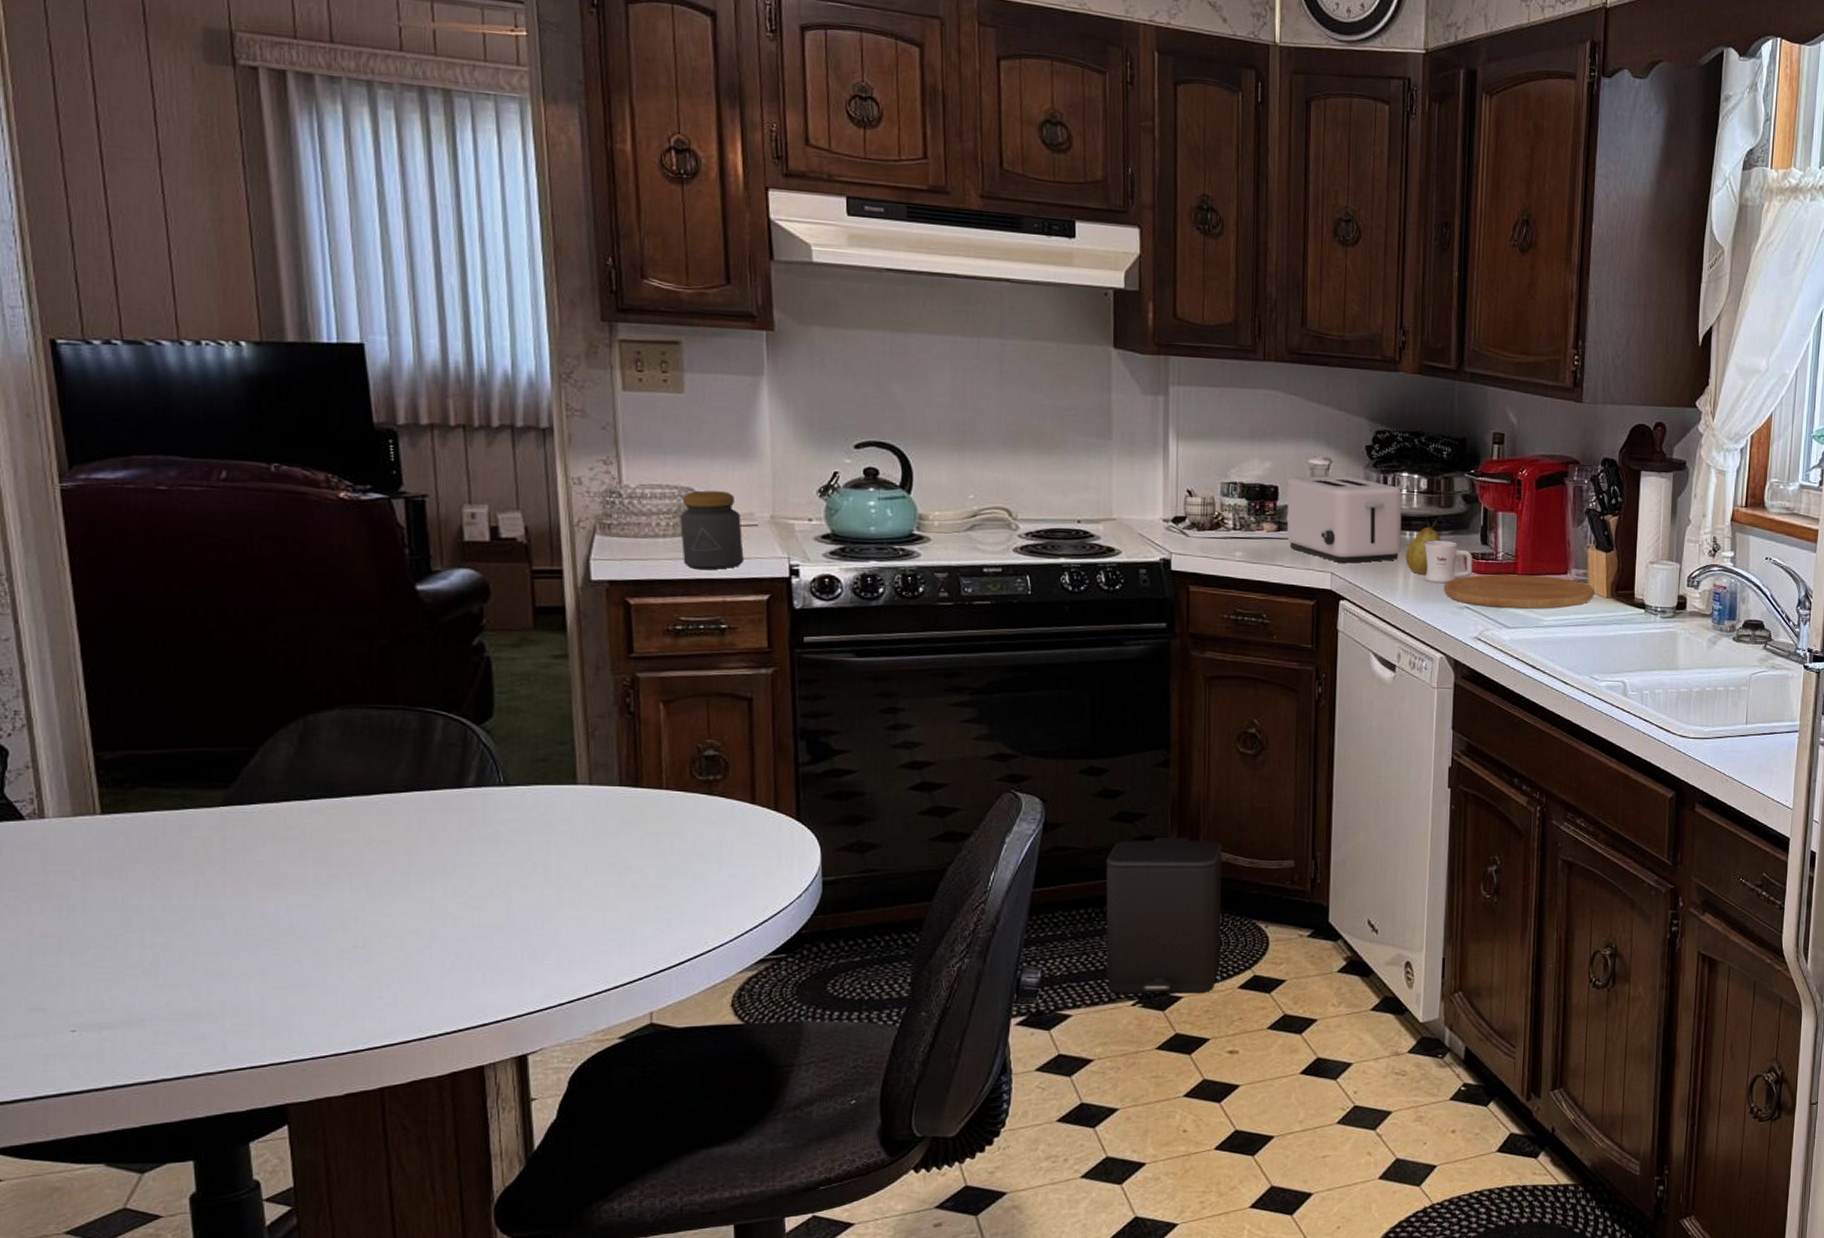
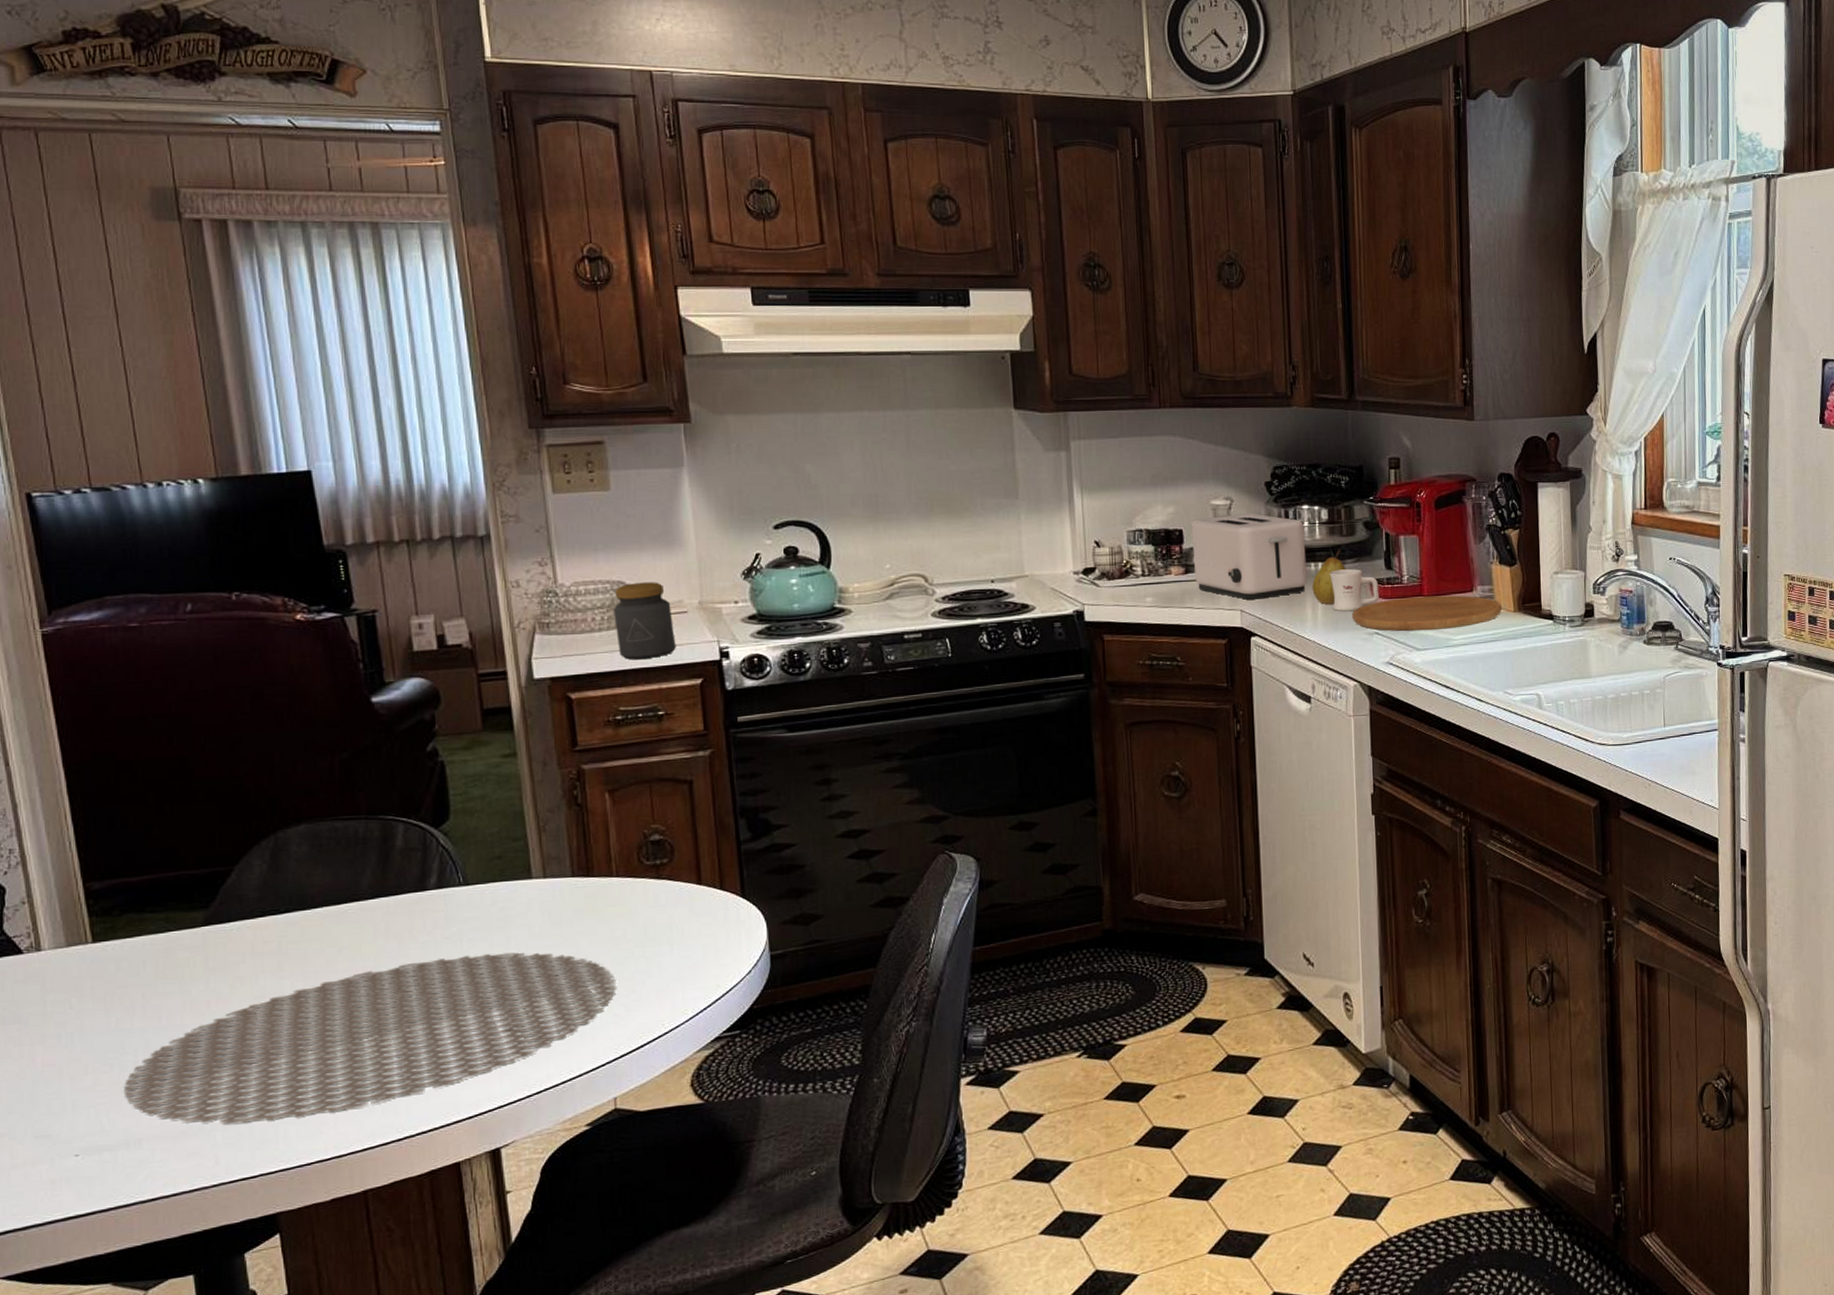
place mat: none [128,857,660,1010] -> present [124,952,616,1124]
pedal bin: present [1105,836,1222,994] -> none [1042,884,1161,1047]

